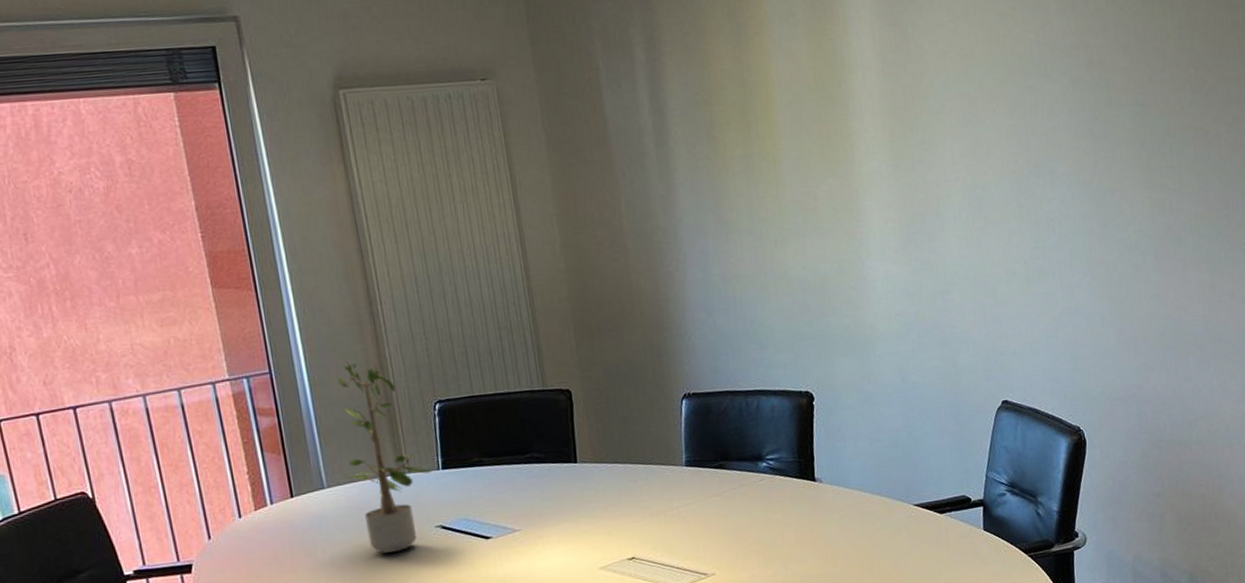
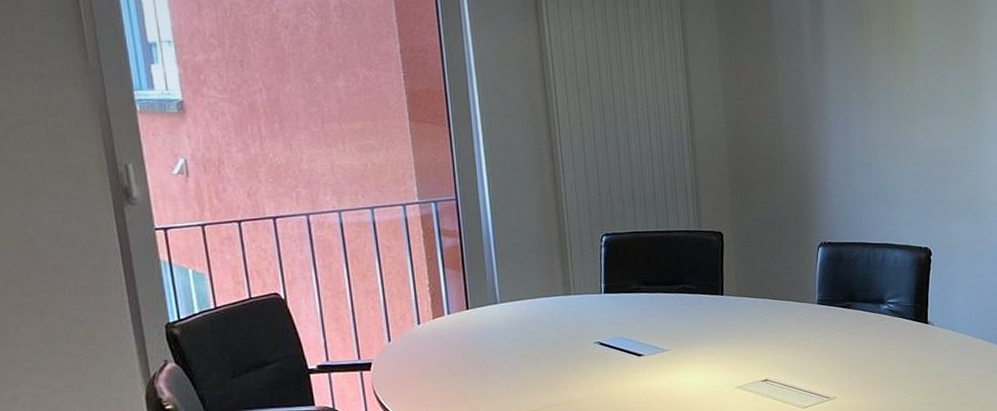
potted plant: present [339,359,432,554] -> none [518,192,595,363]

